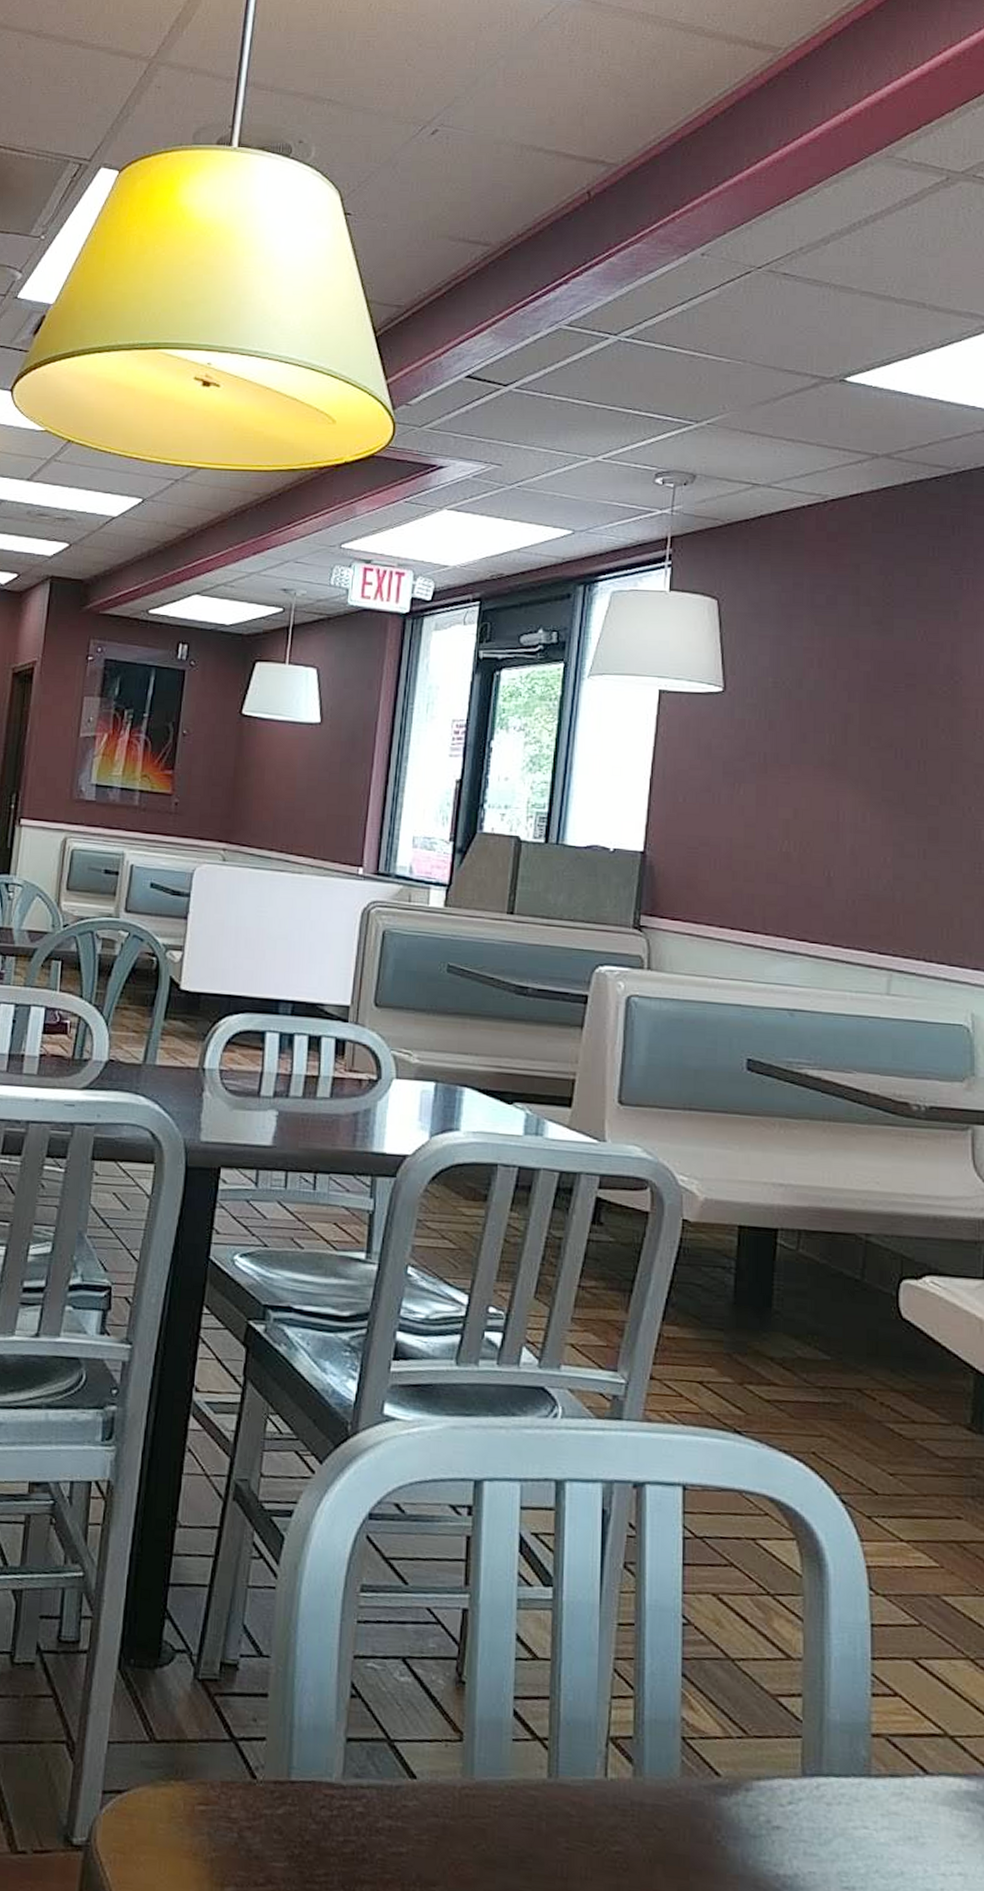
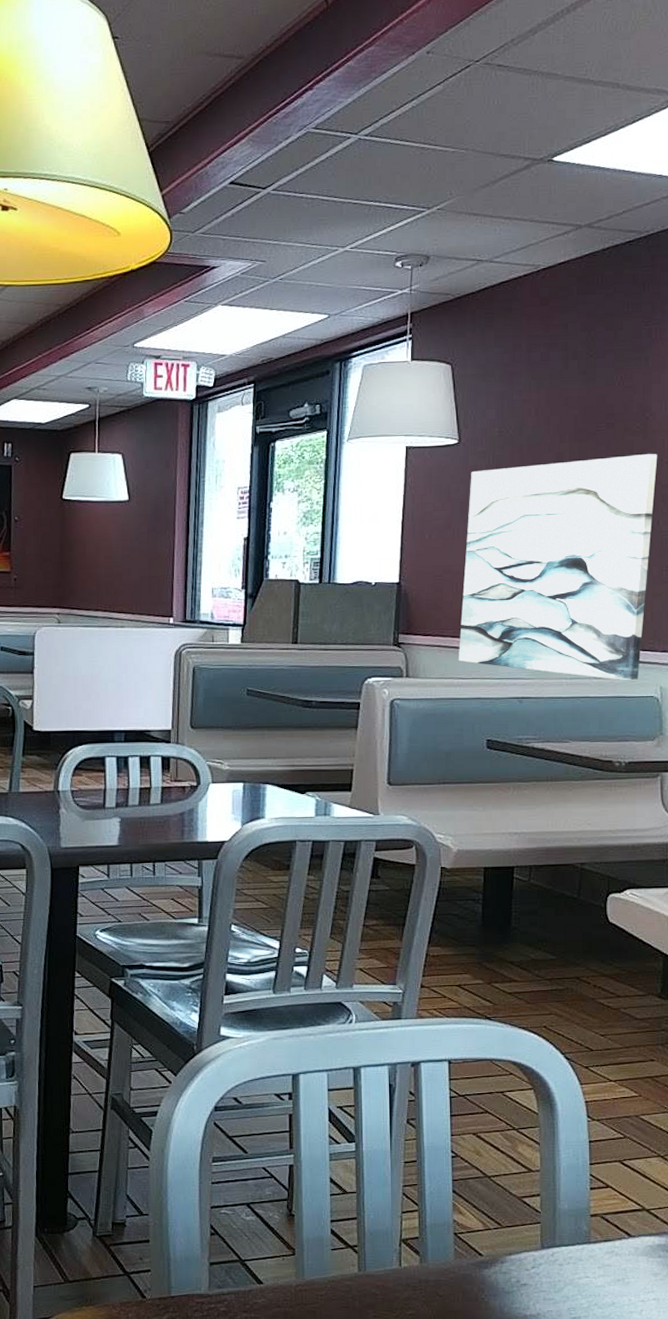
wall art: none [715,724,970,1004] -> present [459,454,658,682]

